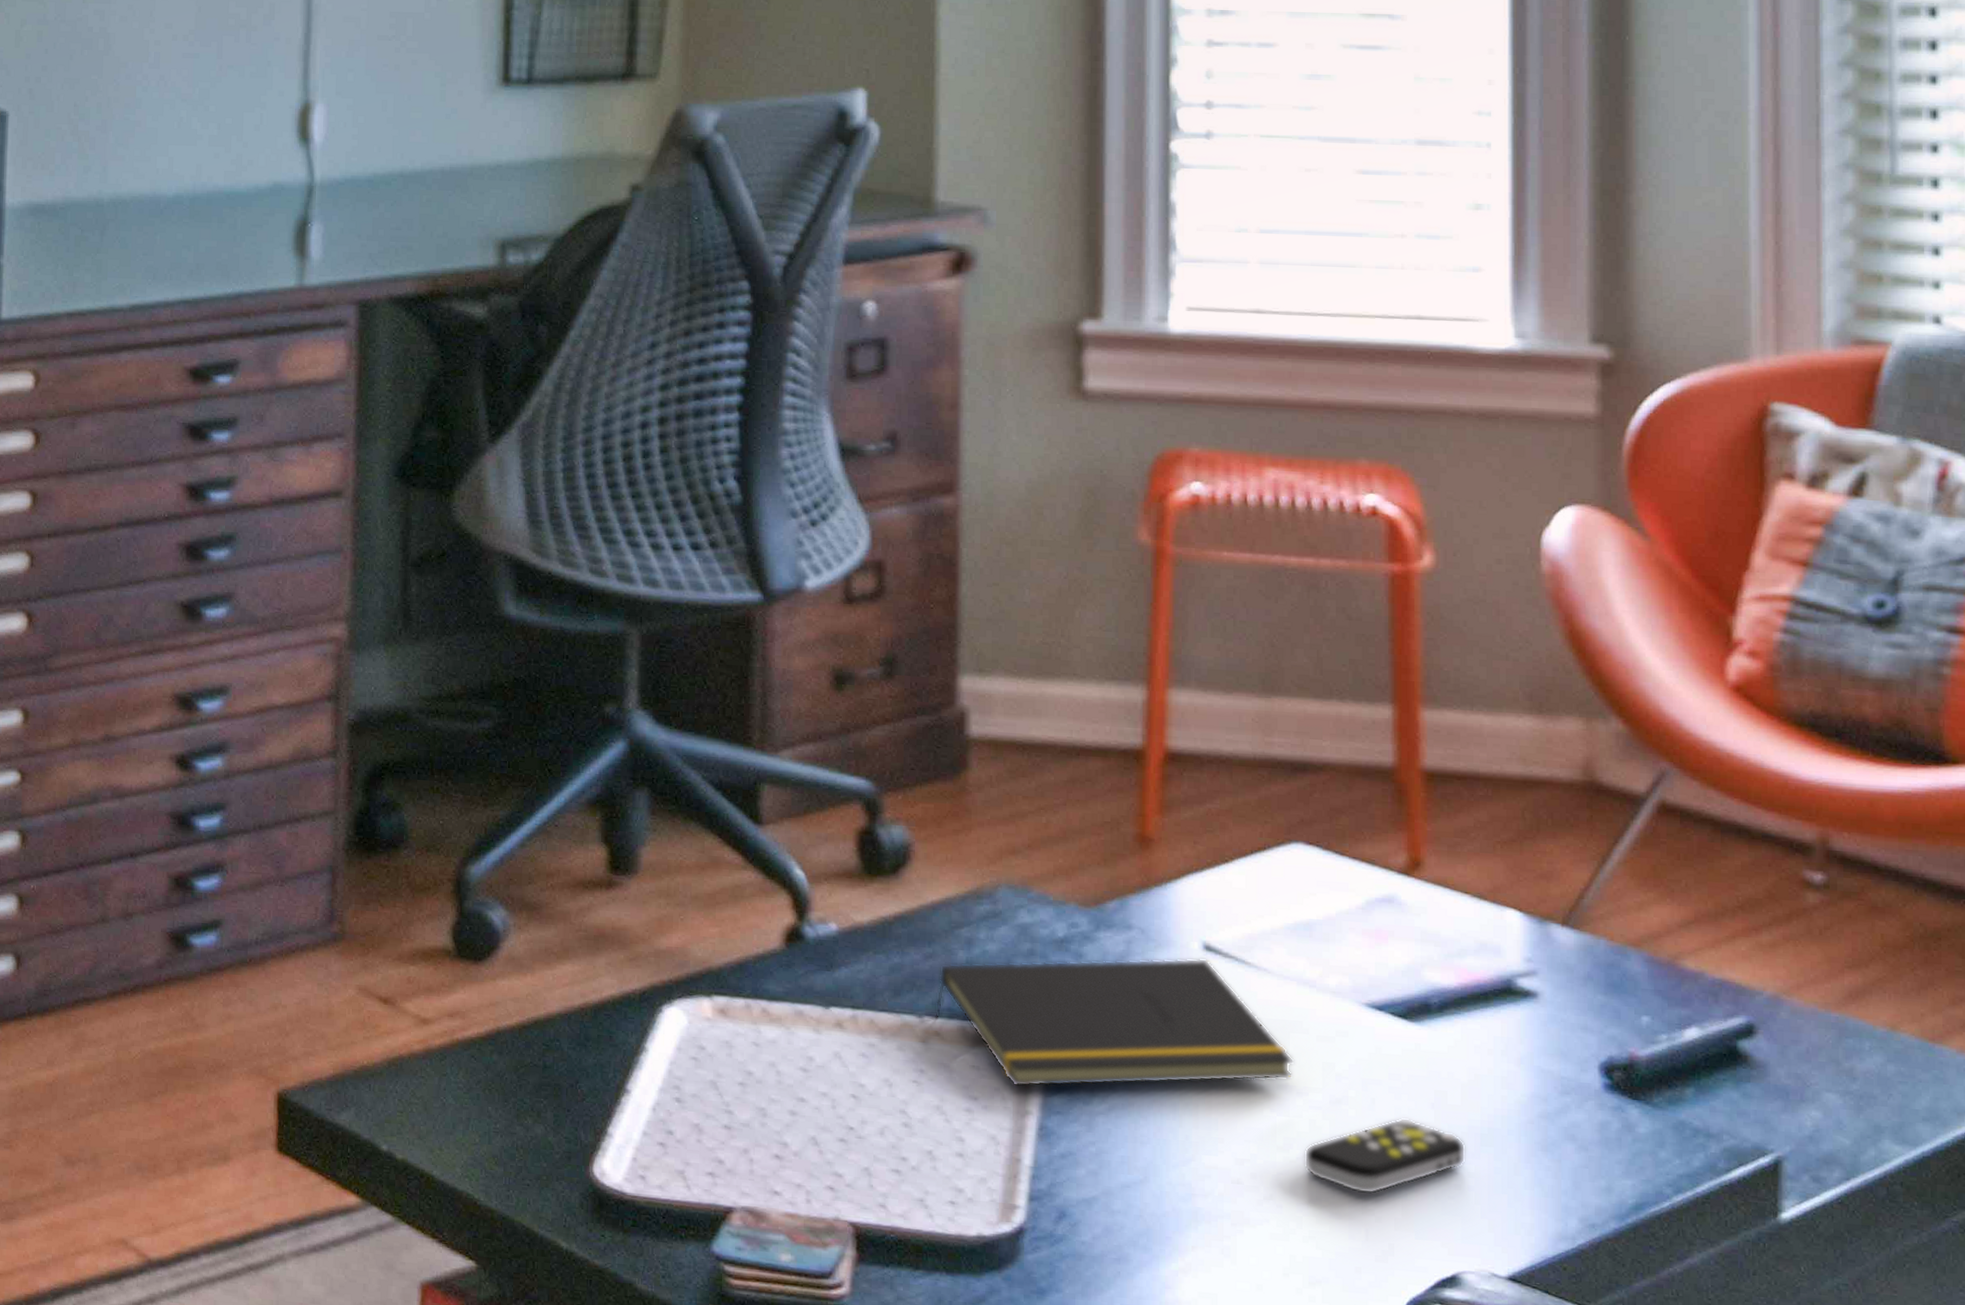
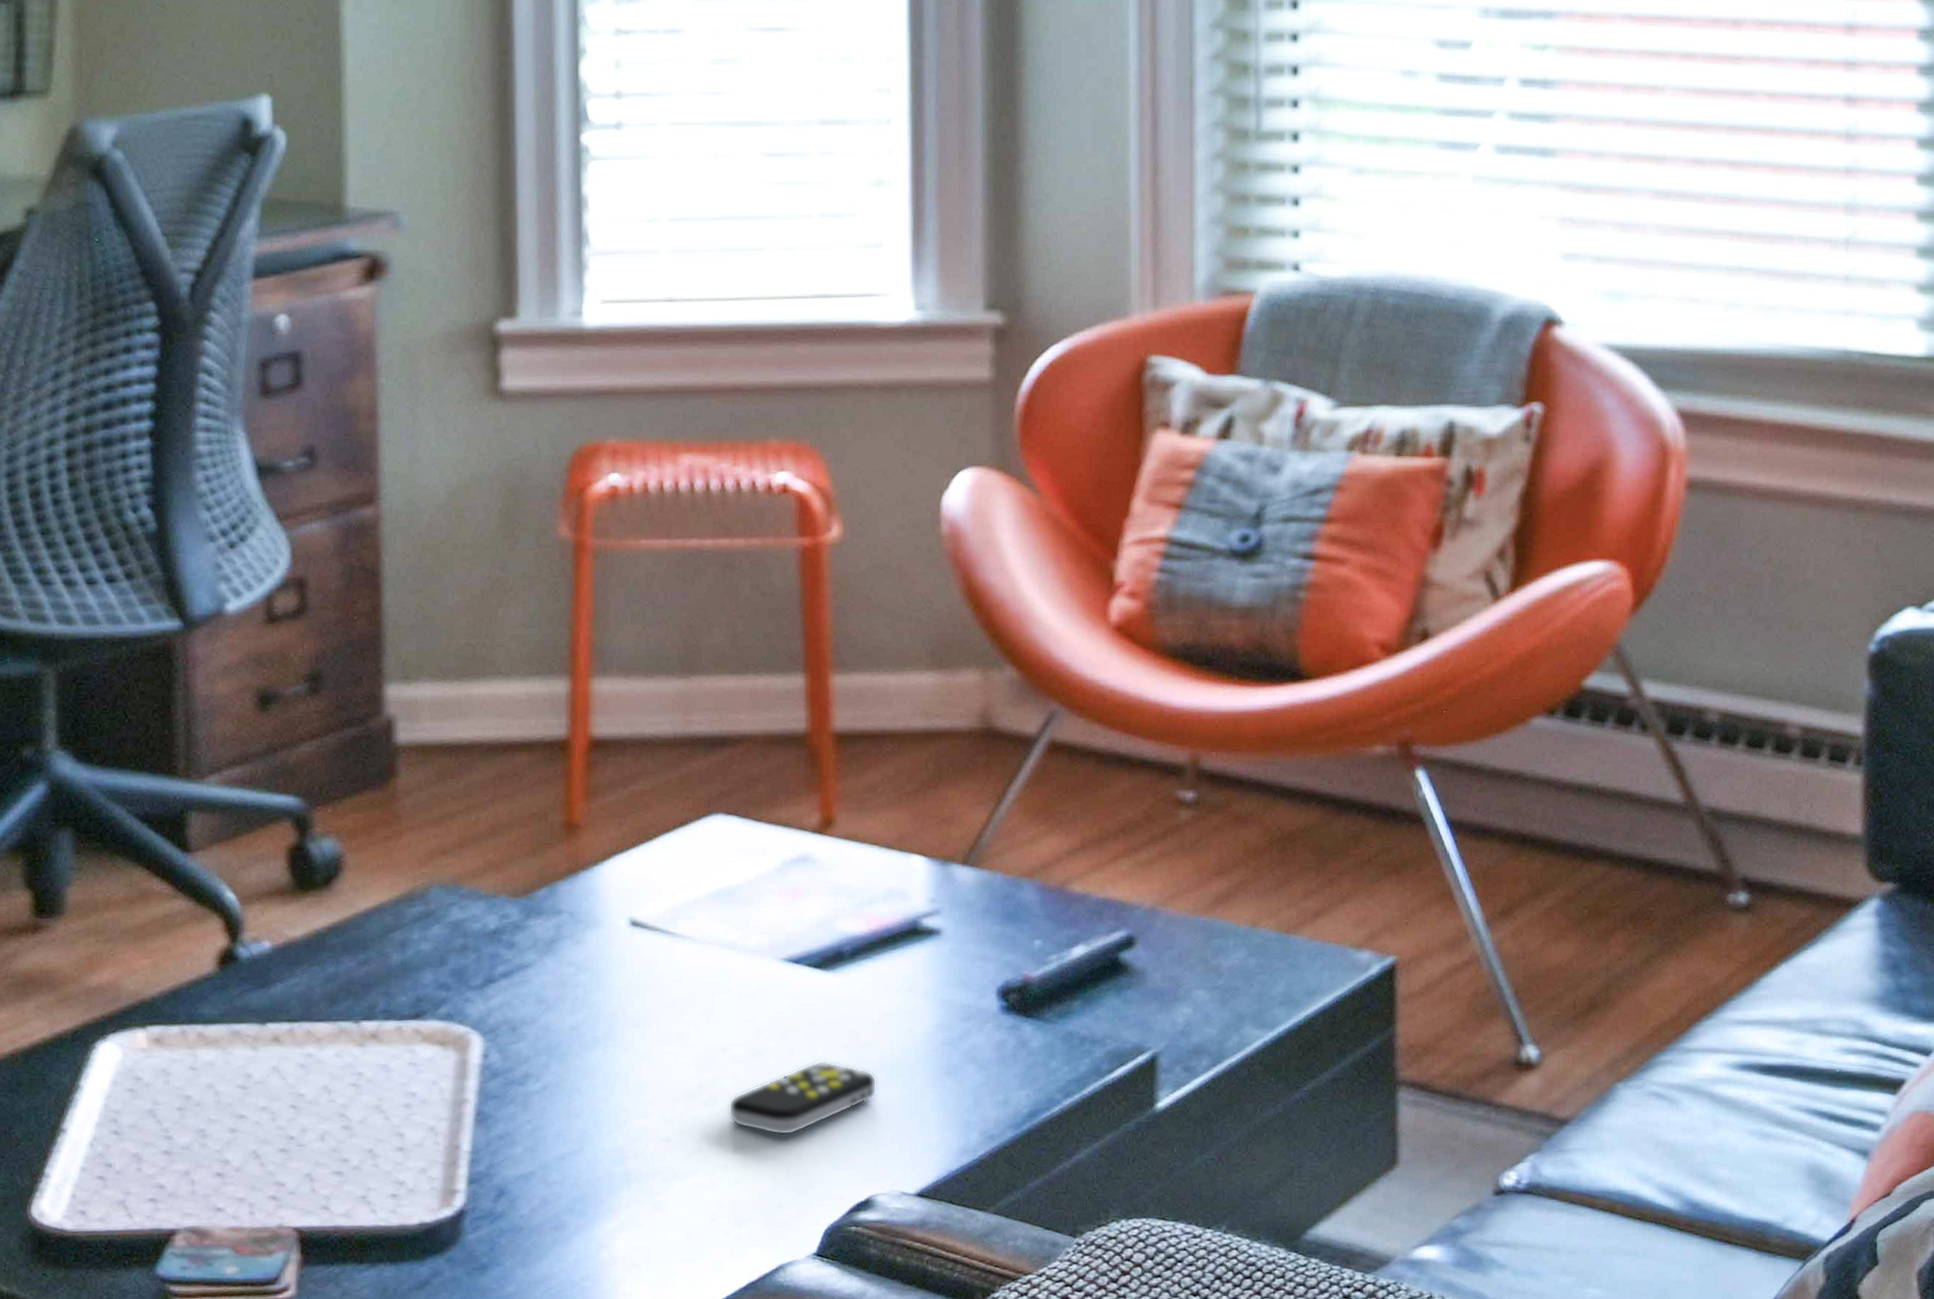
notepad: present [935,958,1293,1088] -> none [371,933,717,1078]

